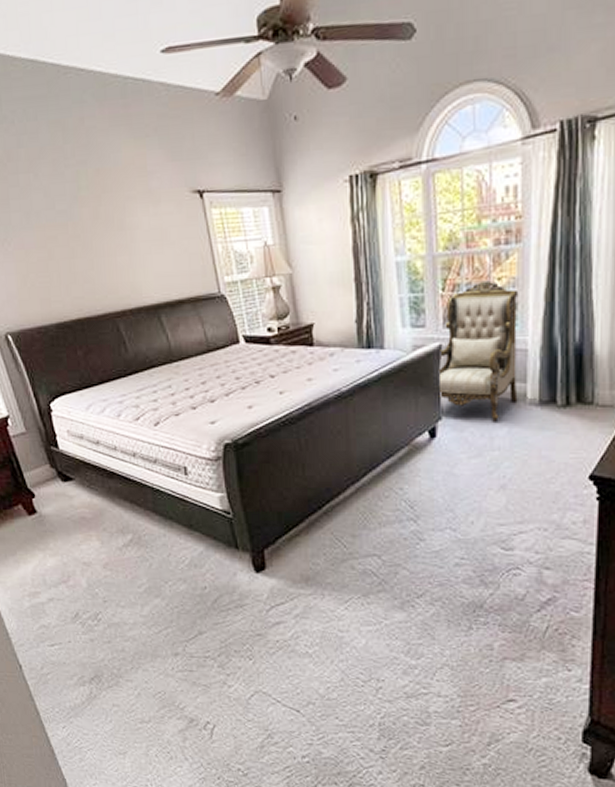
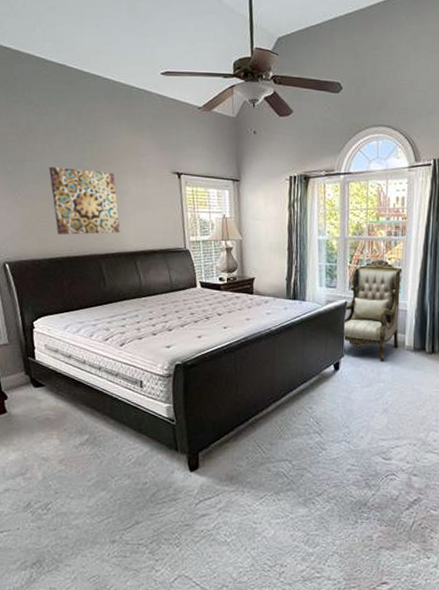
wall art: none [38,201,136,293] -> present [48,166,120,235]

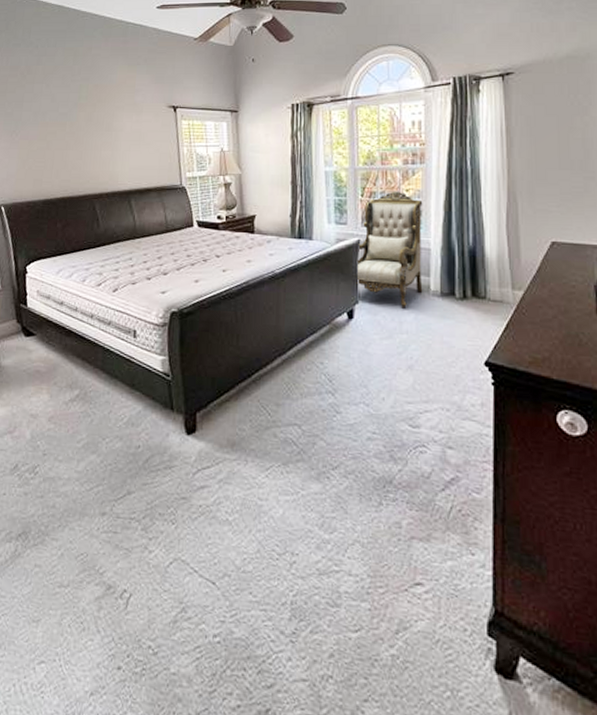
wall art: present [48,166,120,235] -> none [45,106,115,176]

